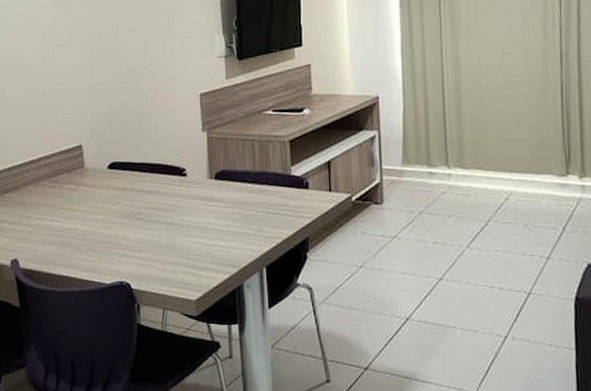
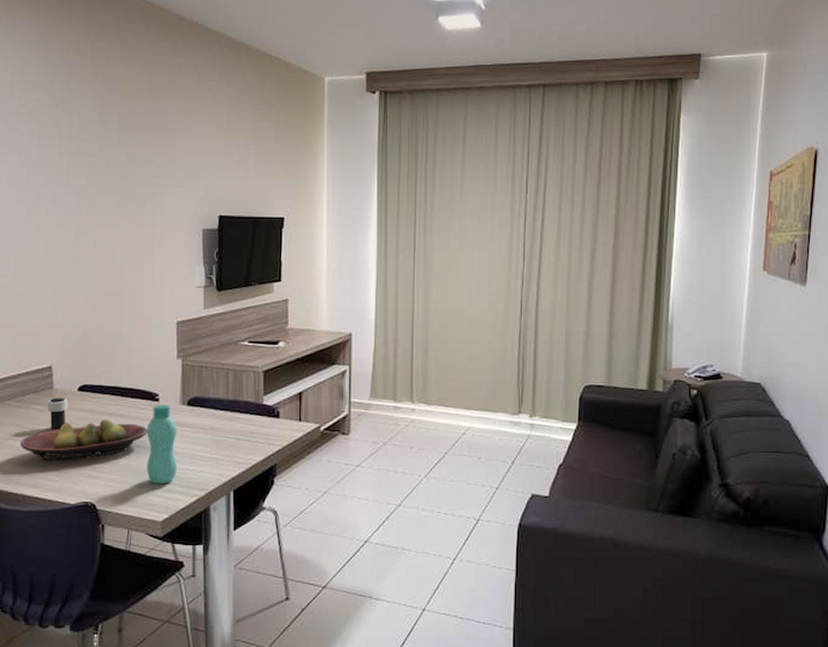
fruit bowl: none [55,196,177,241] -> present [19,419,147,461]
cup: none [79,176,99,209] -> present [47,398,68,430]
bottle: none [176,180,208,262] -> present [146,405,177,485]

